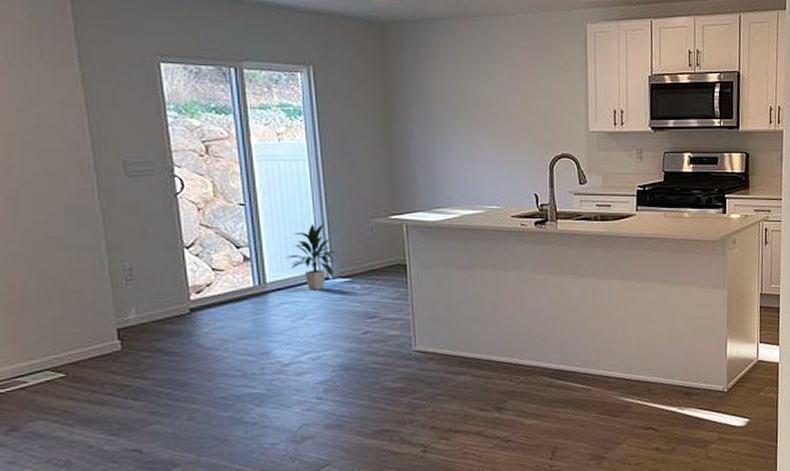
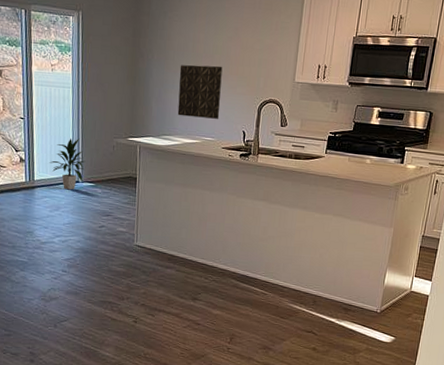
wall panel: none [447,119,504,183] -> present [177,65,223,119]

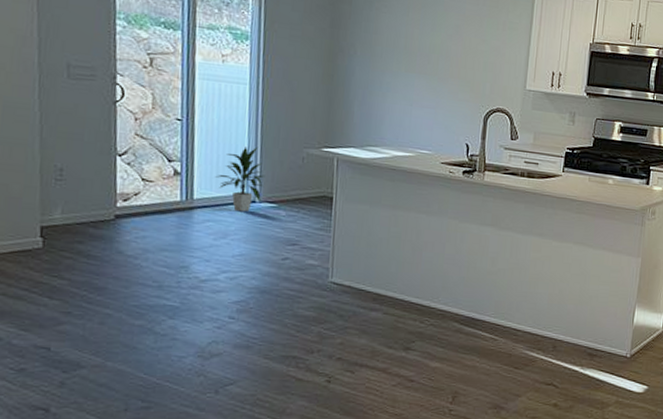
wall panel: present [177,65,223,119] -> none [386,64,441,129]

